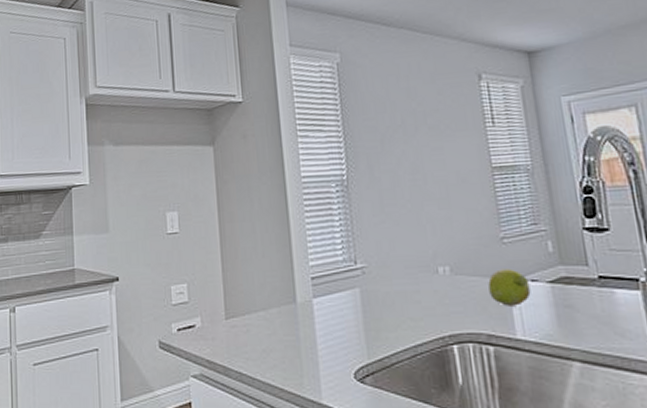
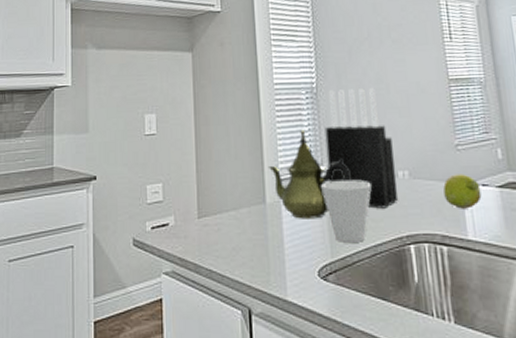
teapot: none [297,225,387,319] -> present [267,130,351,219]
cup: none [355,277,409,343] -> present [321,179,371,242]
knife block: none [357,179,440,307] -> present [325,88,399,209]

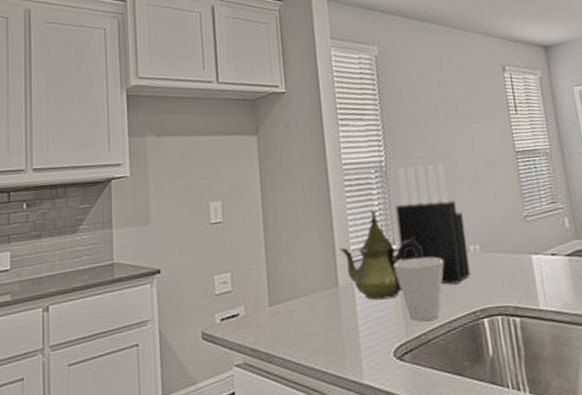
fruit: present [443,174,482,209] -> none [514,244,551,280]

